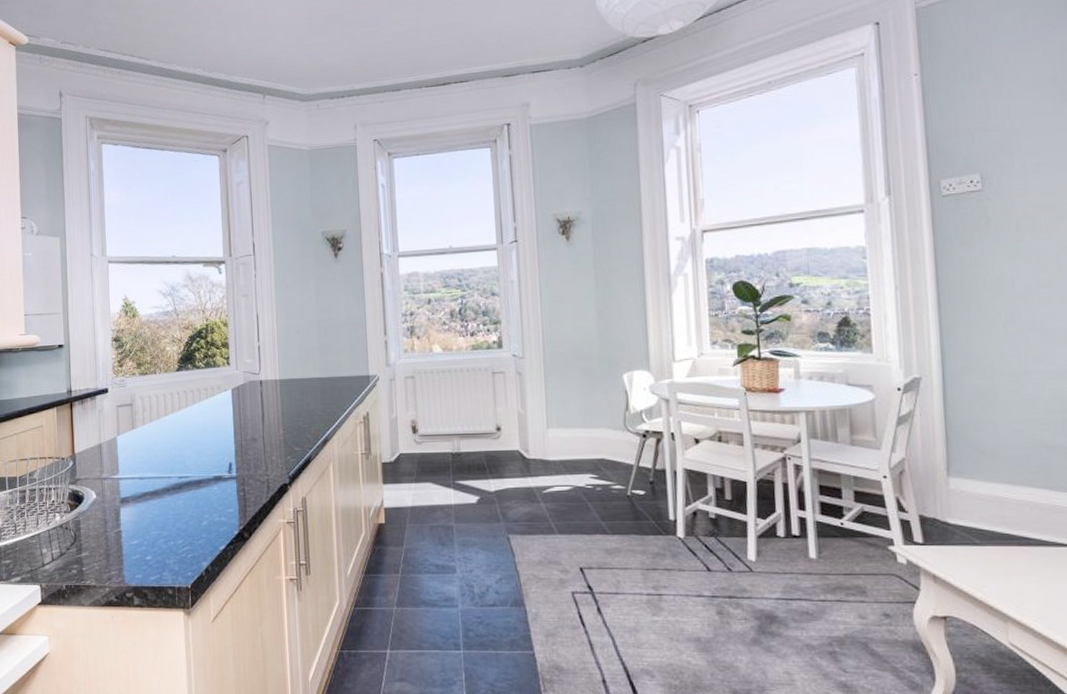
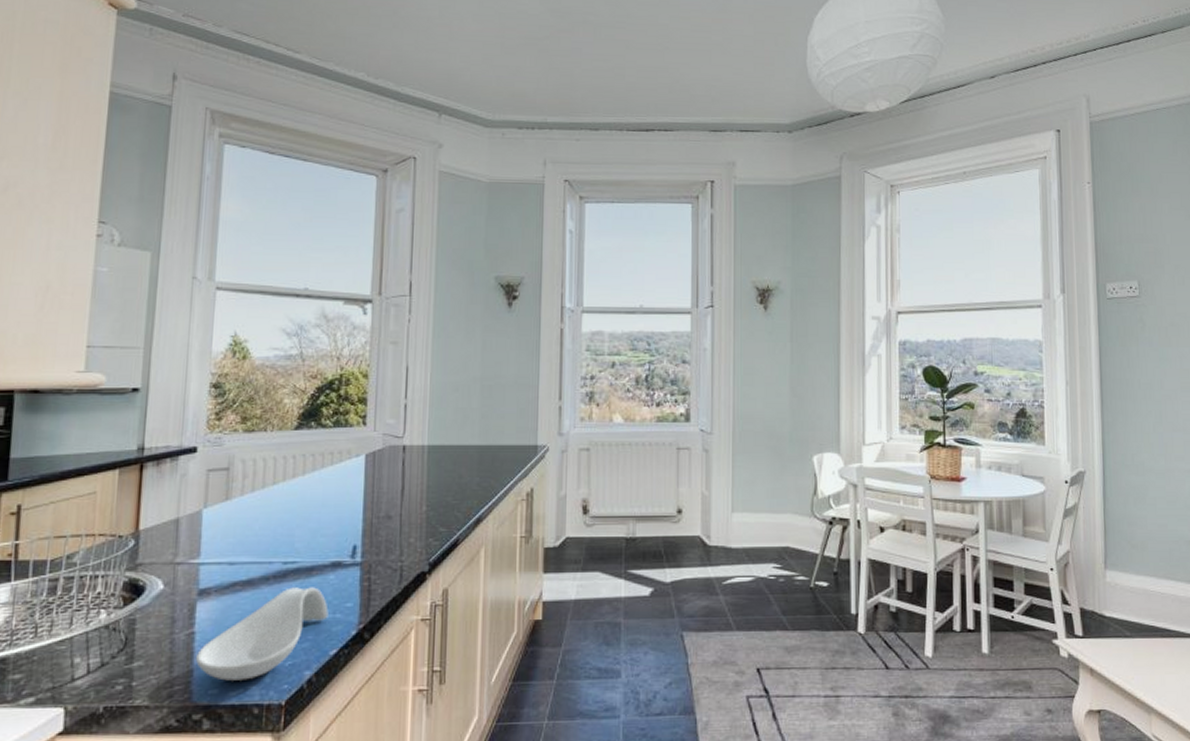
spoon rest: none [123,496,216,568] -> present [195,587,329,681]

